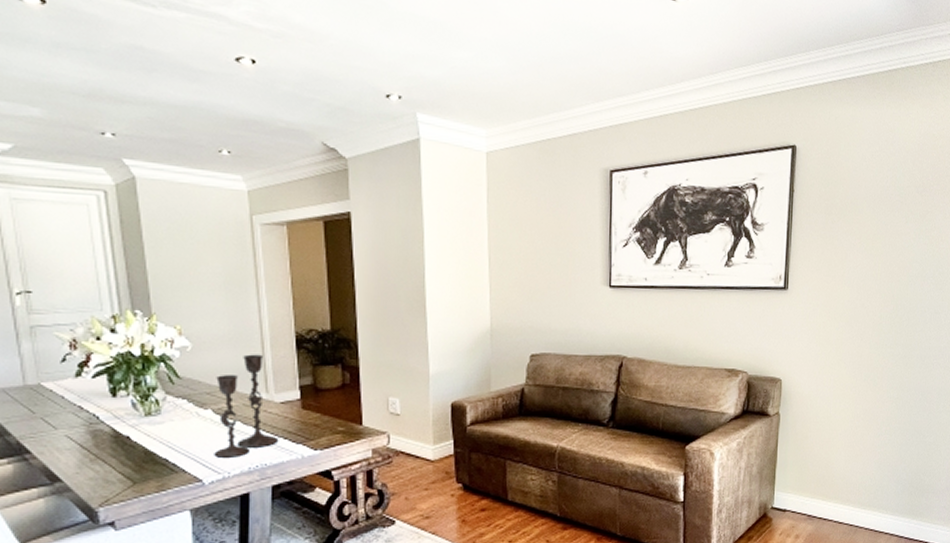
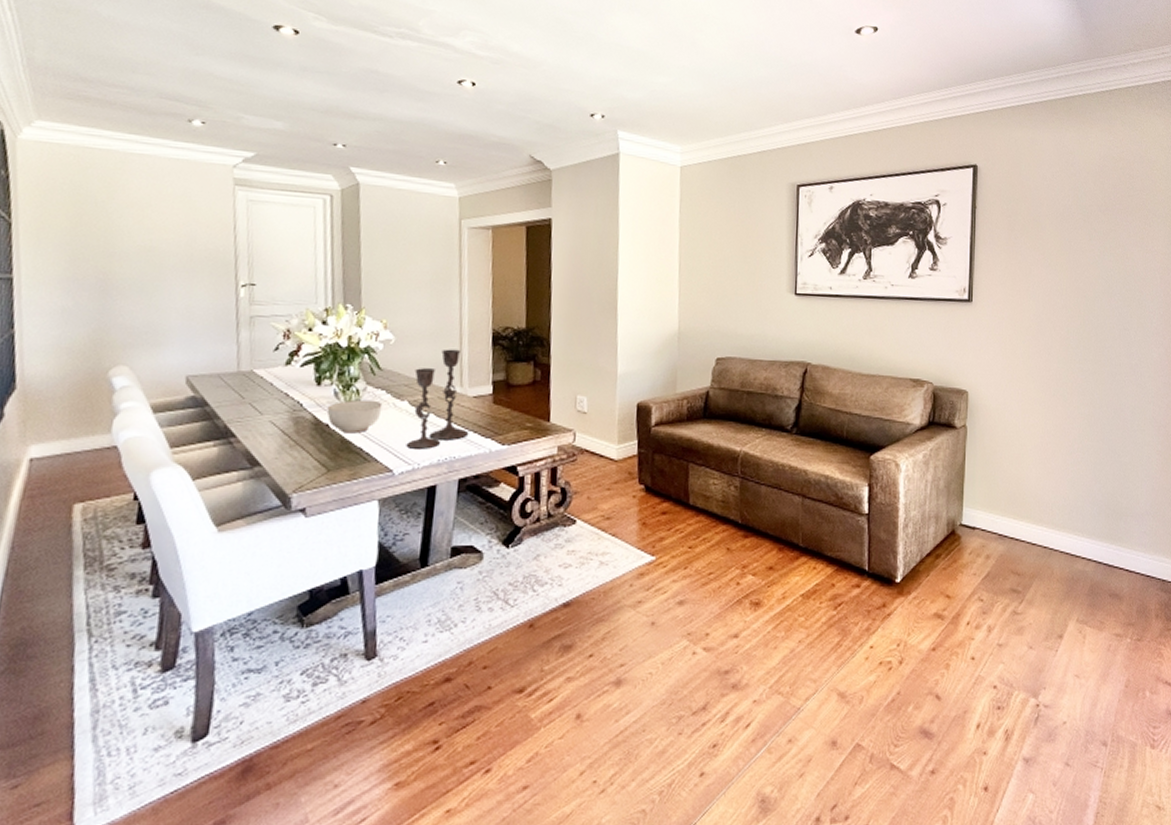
bowl: none [126,410,185,445] -> present [327,399,383,434]

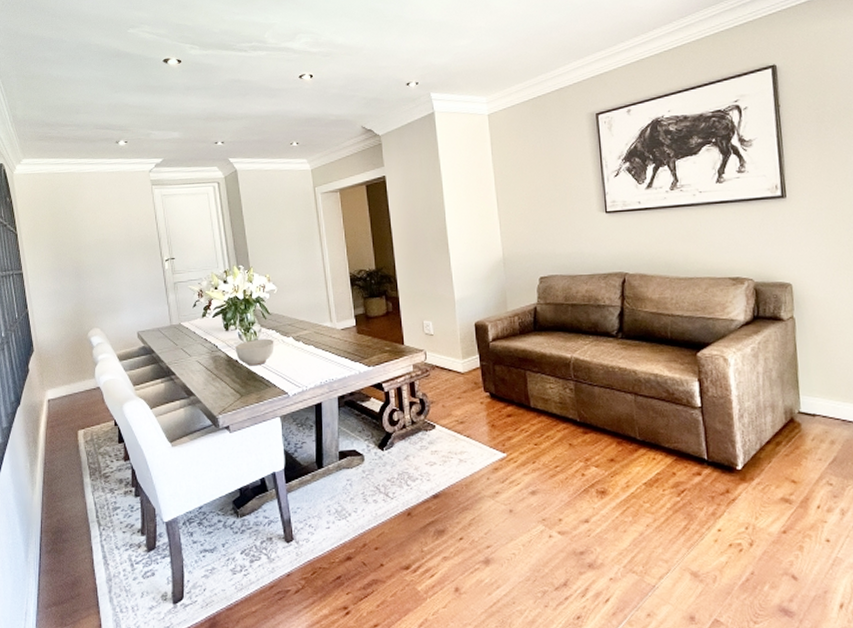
candlestick: present [406,349,468,449] -> none [295,292,340,375]

